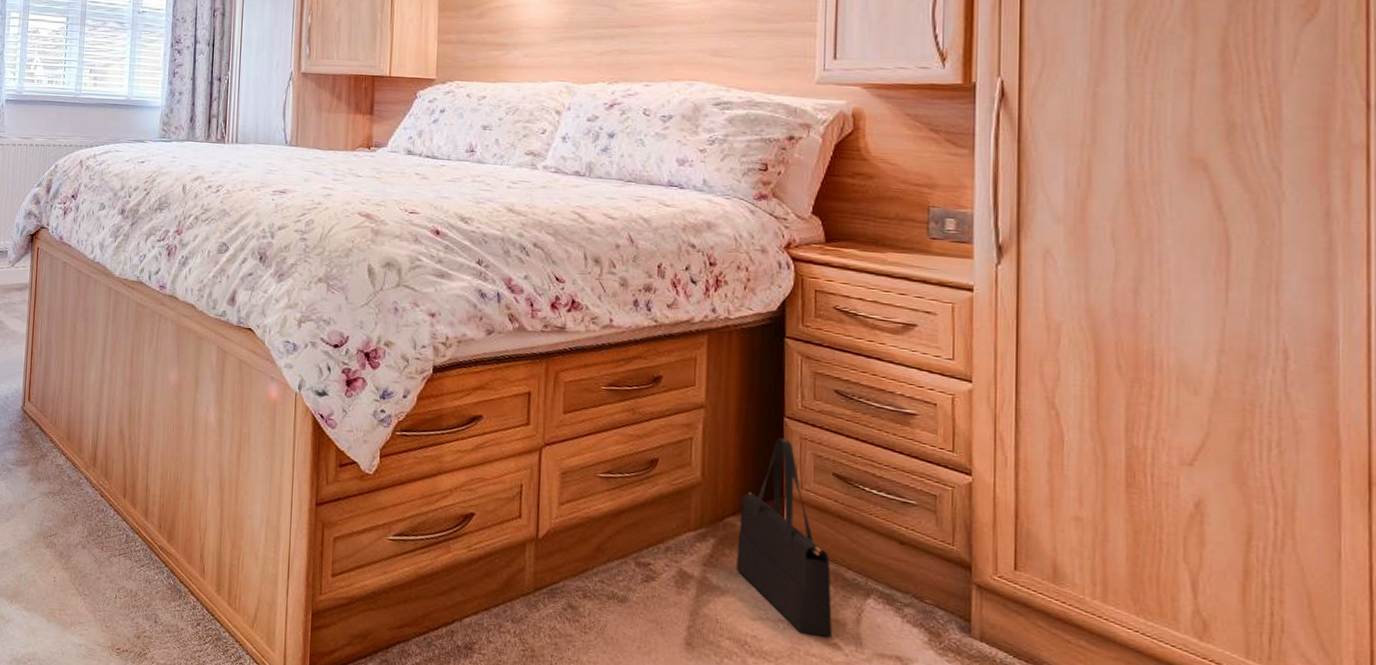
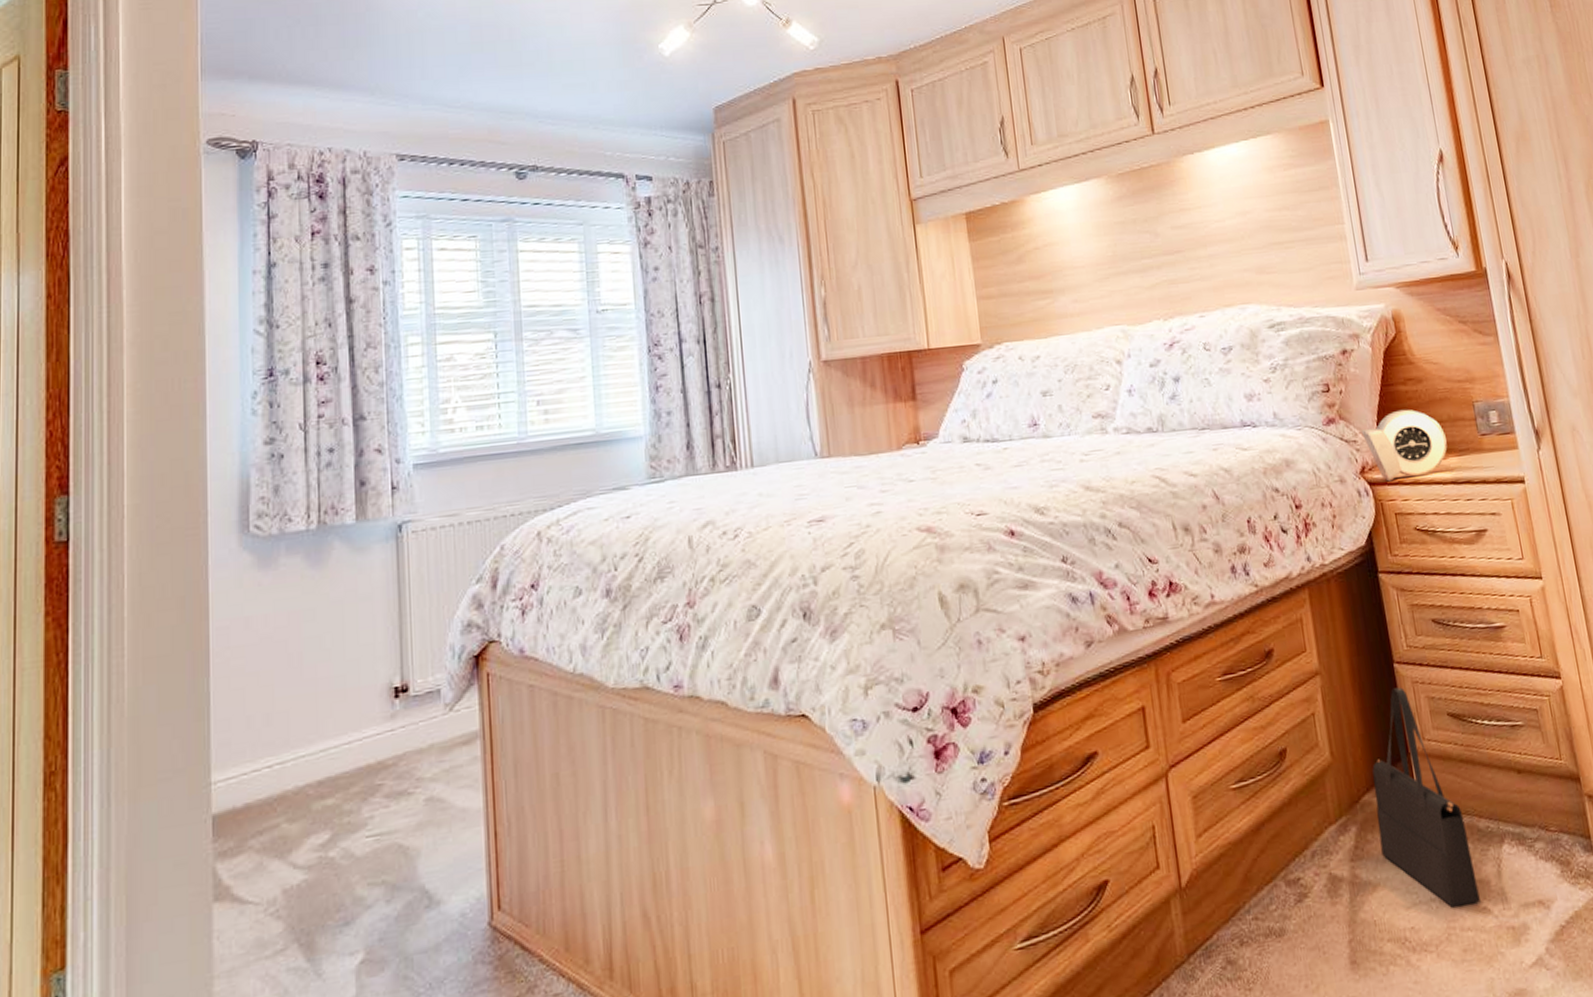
alarm clock: none [794,199,889,263] -> present [1361,409,1448,482]

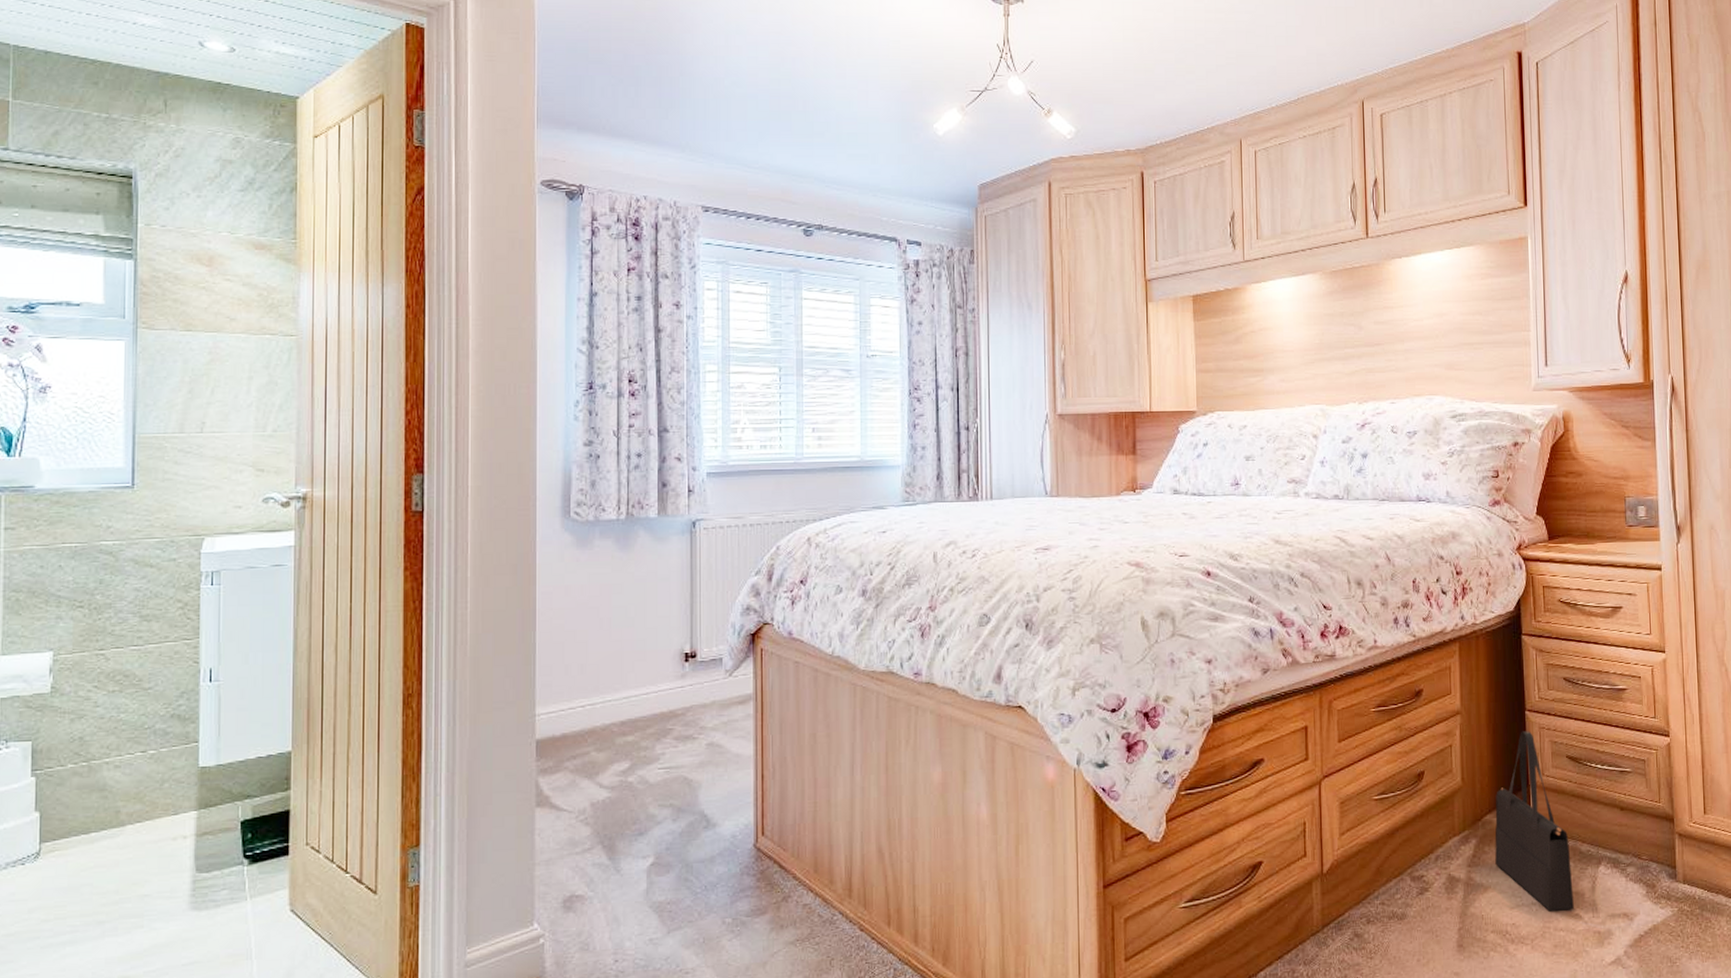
alarm clock: present [1361,409,1448,482] -> none [1522,498,1597,559]

